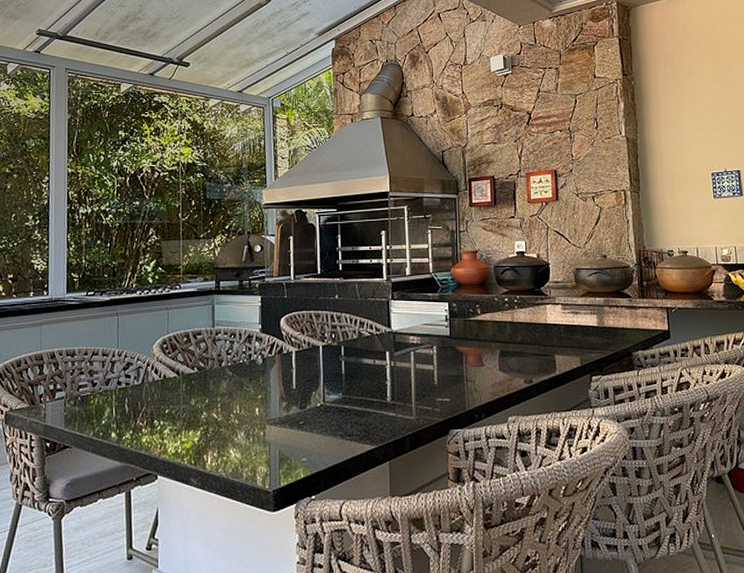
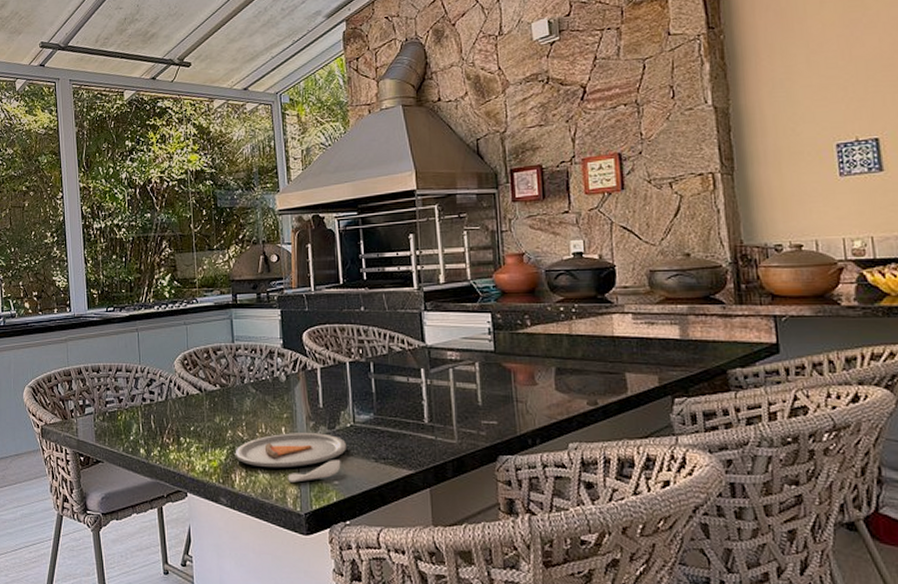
dinner plate: none [209,413,317,461] -> present [236,433,347,483]

